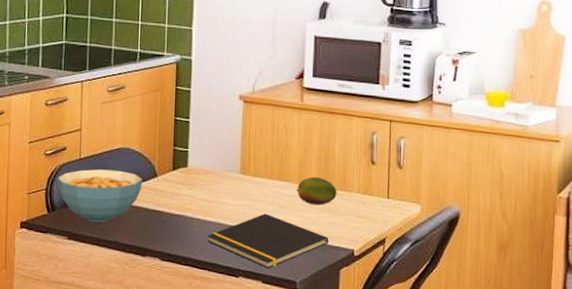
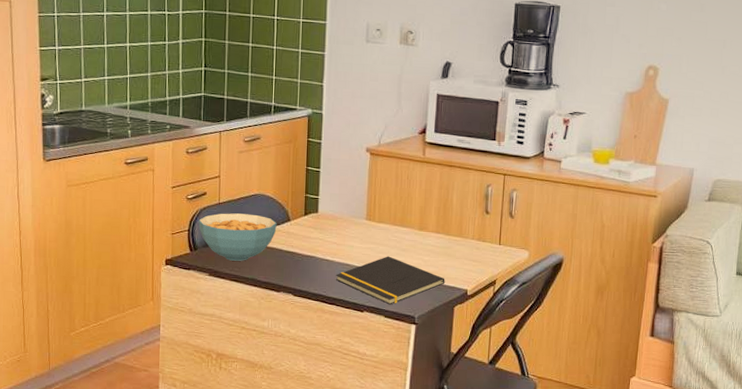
fruit: present [296,176,337,205] -> none [416,224,454,250]

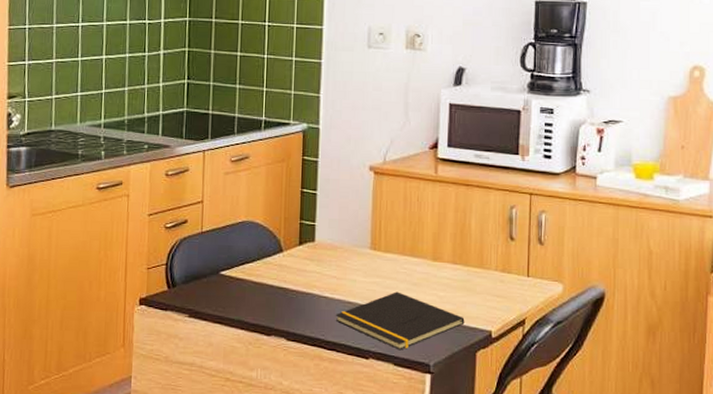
cereal bowl: present [198,213,277,261] -> none [178,243,267,300]

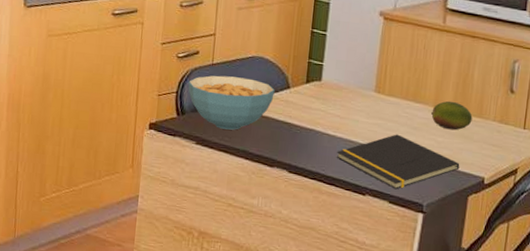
cereal bowl: none [178,243,267,300] -> present [188,75,275,130]
fruit: none [429,253,473,283] -> present [430,100,473,131]

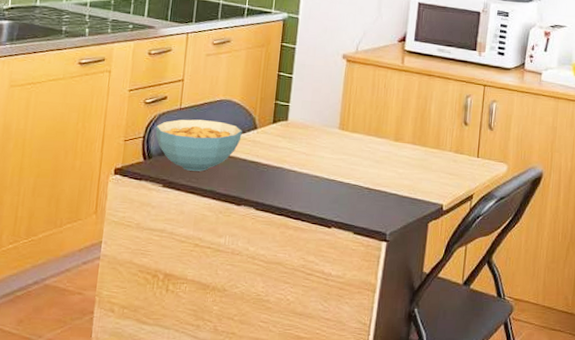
notepad: present [336,134,460,190] -> none [302,168,420,221]
fruit: present [430,100,473,131] -> none [391,134,431,162]

